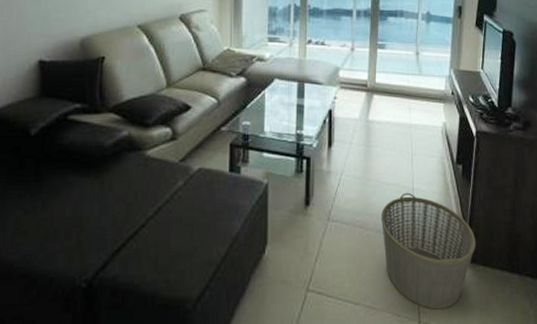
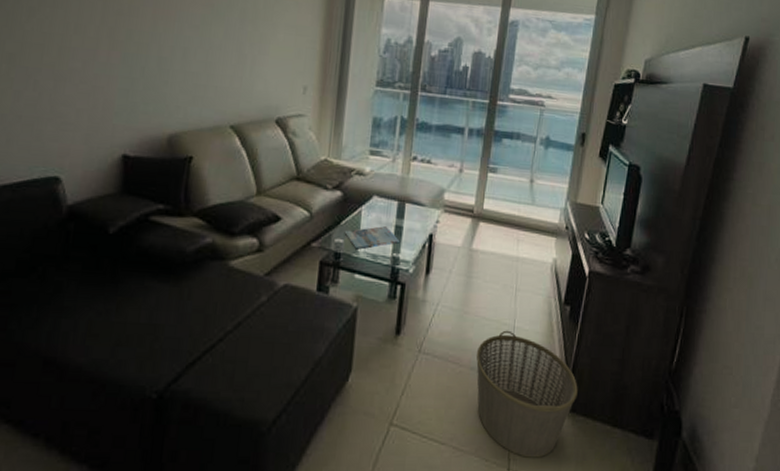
magazine: none [250,106,303,130] -> present [344,226,401,250]

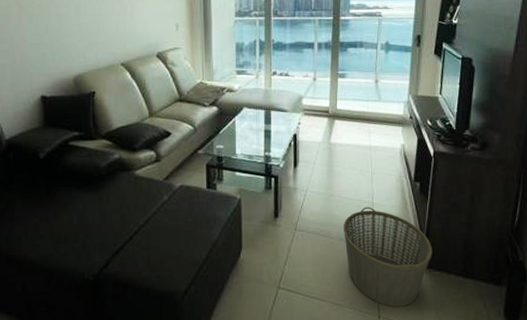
magazine: present [344,226,401,250] -> none [223,132,271,152]

